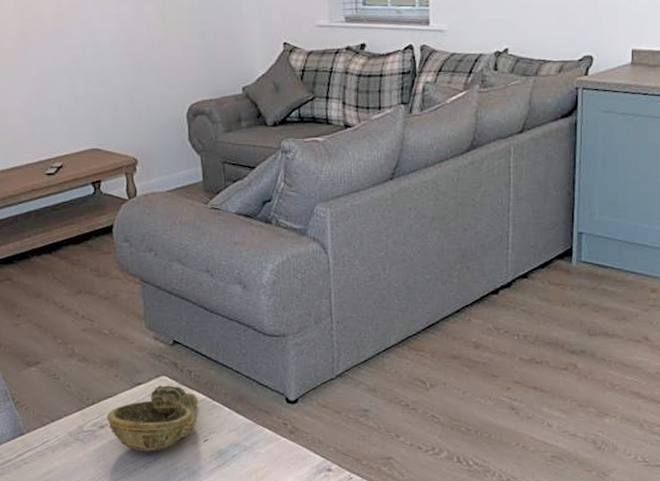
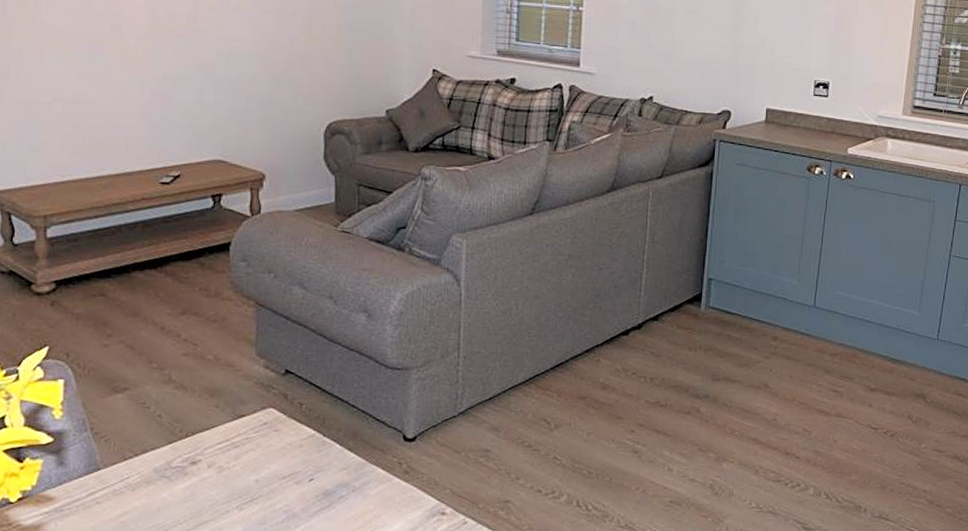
decorative bowl: present [106,385,198,452] -> none [200,418,307,492]

